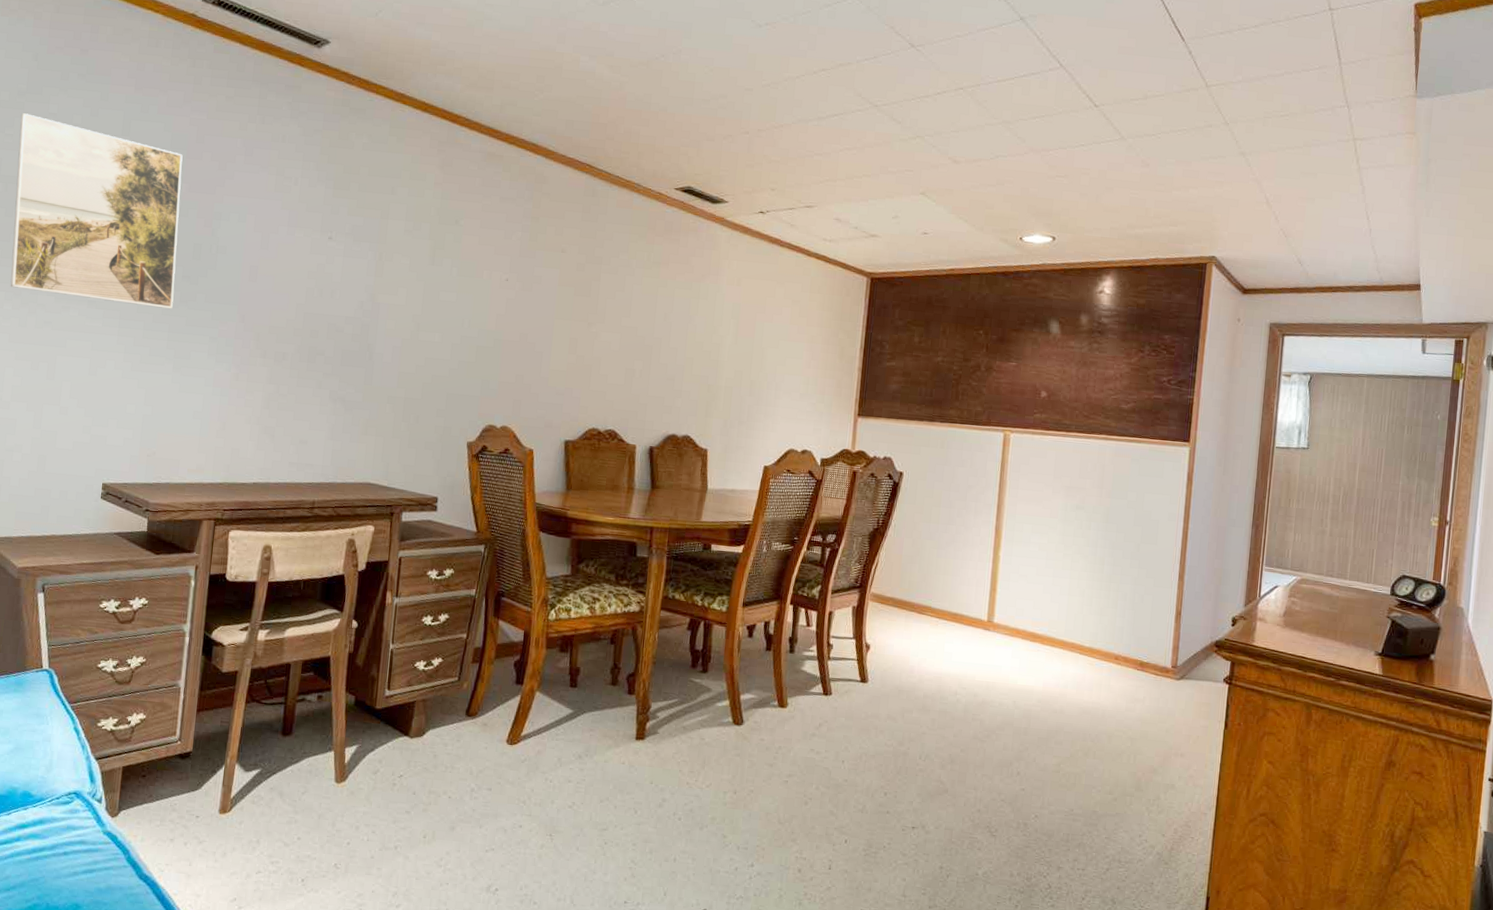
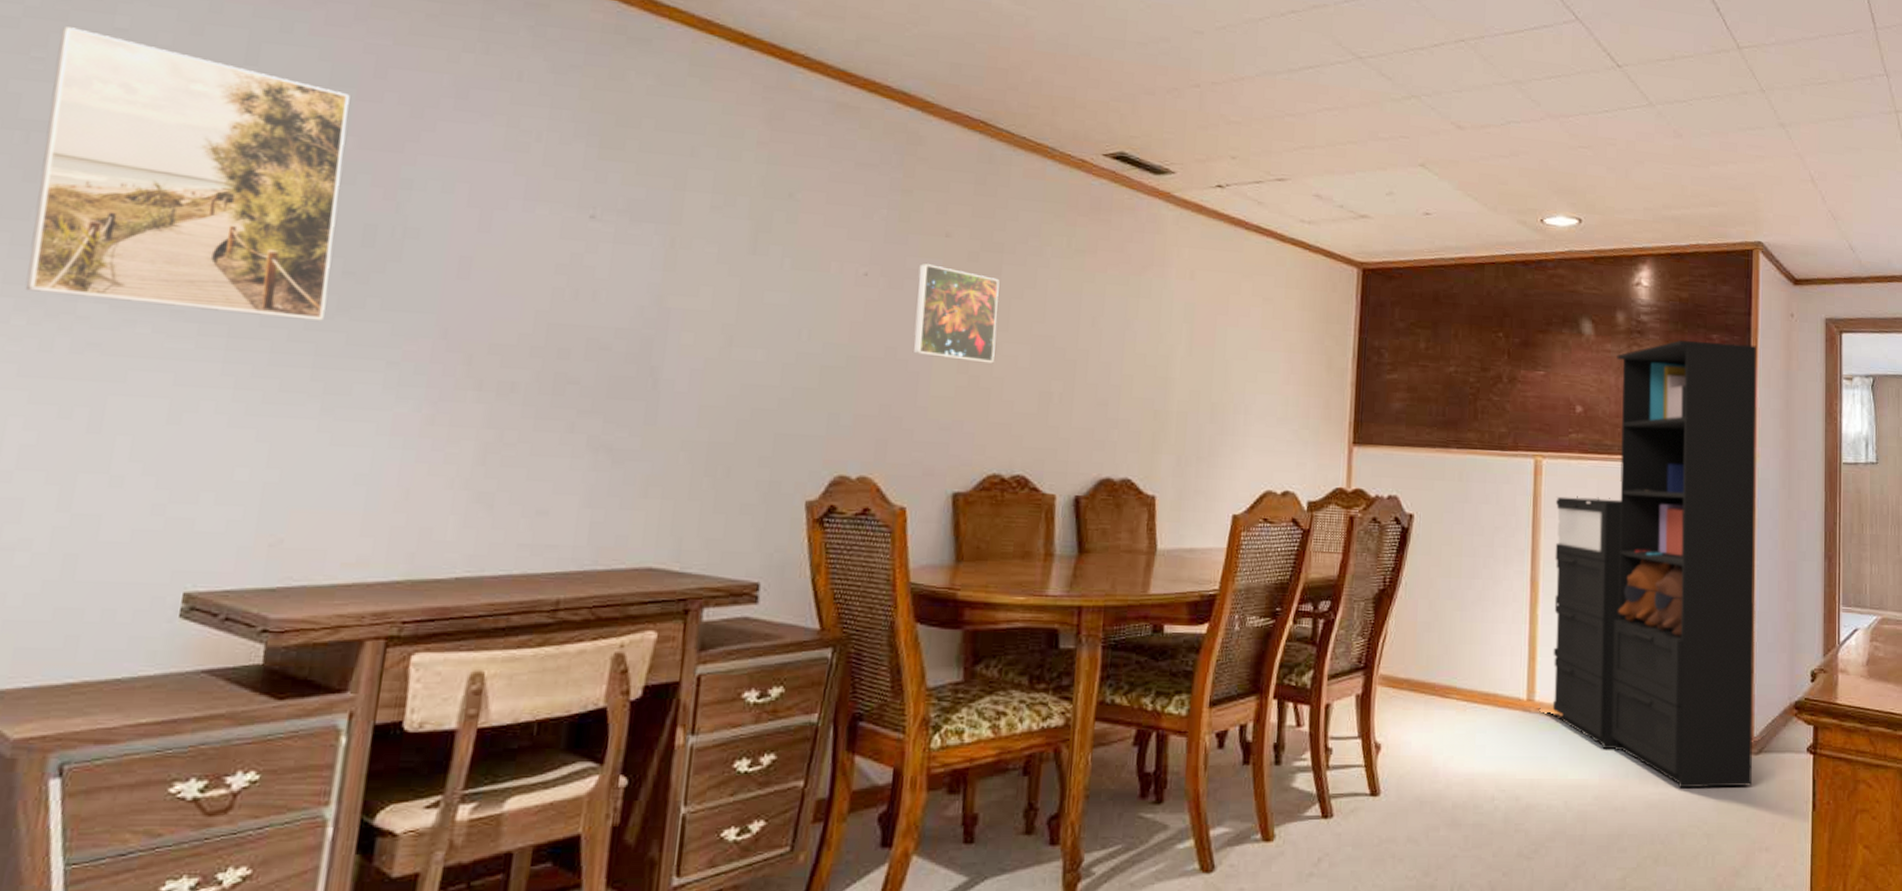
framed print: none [538,272,599,347] -> present [912,263,1000,364]
storage cabinet: none [1004,339,1204,705] -> present [1548,340,1757,789]

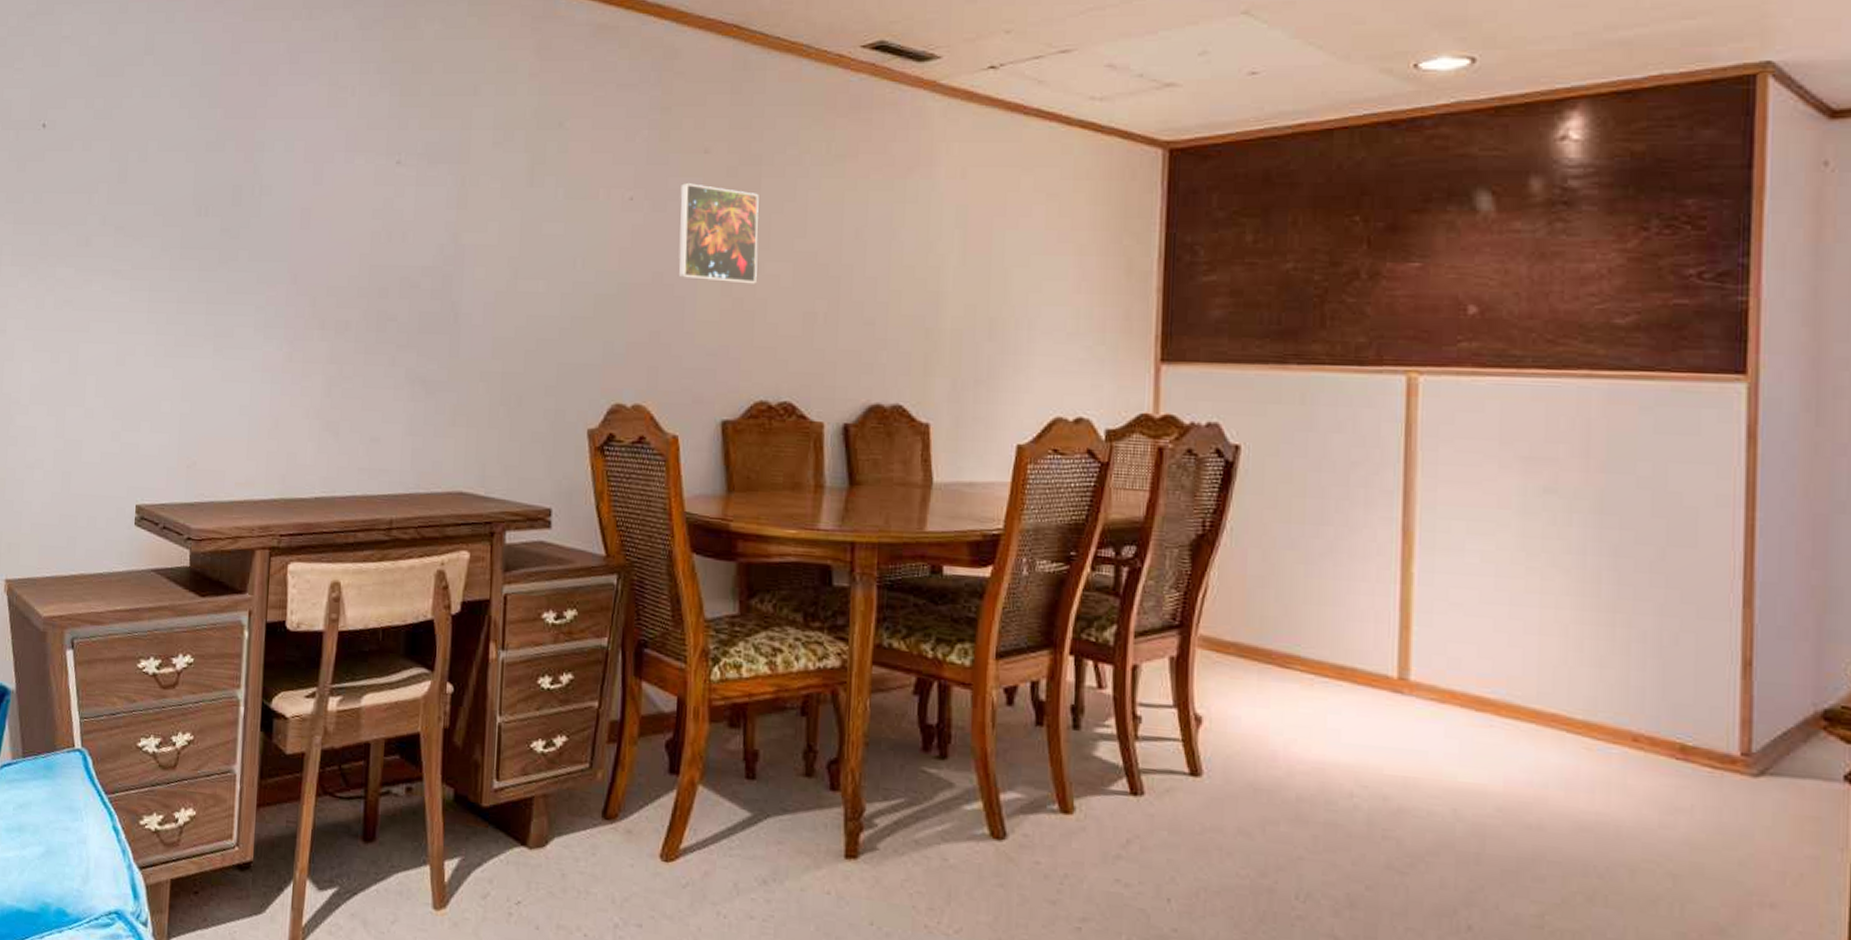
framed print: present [25,27,350,321] -> none [25,40,216,273]
storage cabinet: present [1548,340,1757,789] -> none [1429,209,1762,819]

